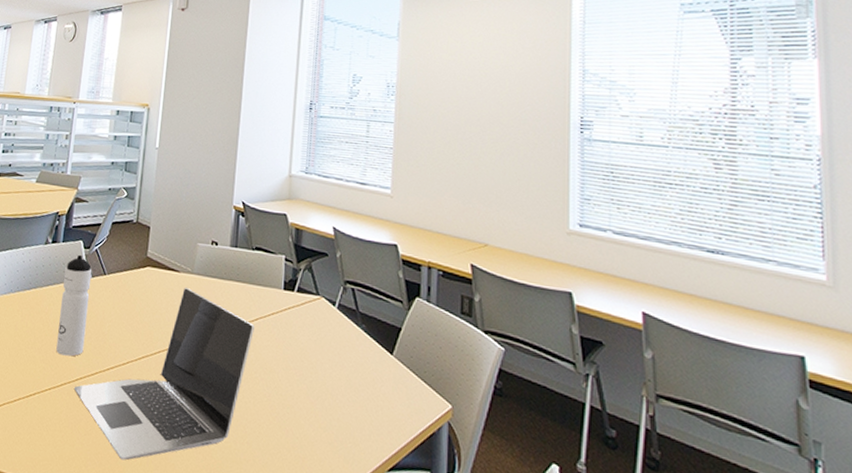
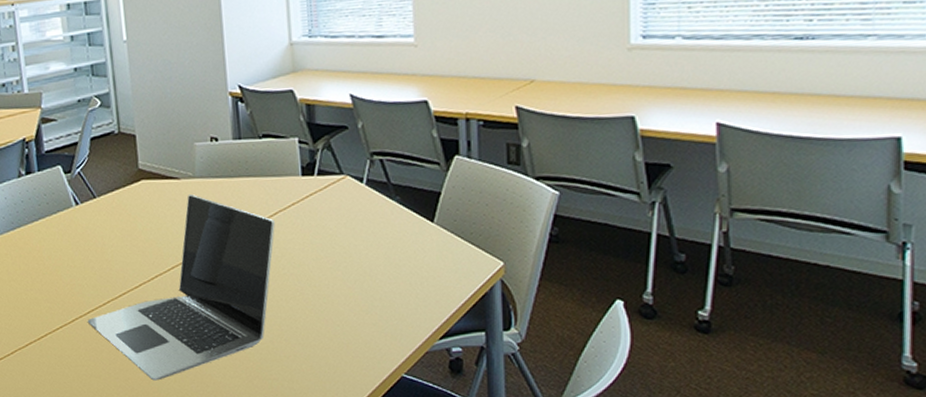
water bottle: present [56,254,92,357] -> none [47,181,89,291]

